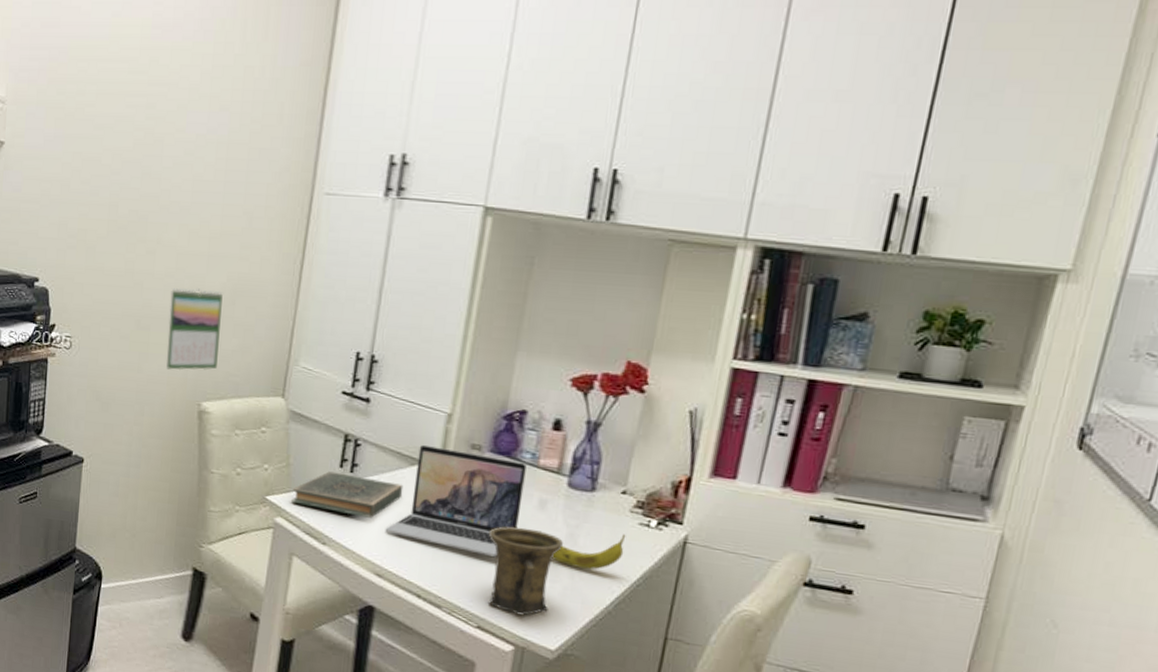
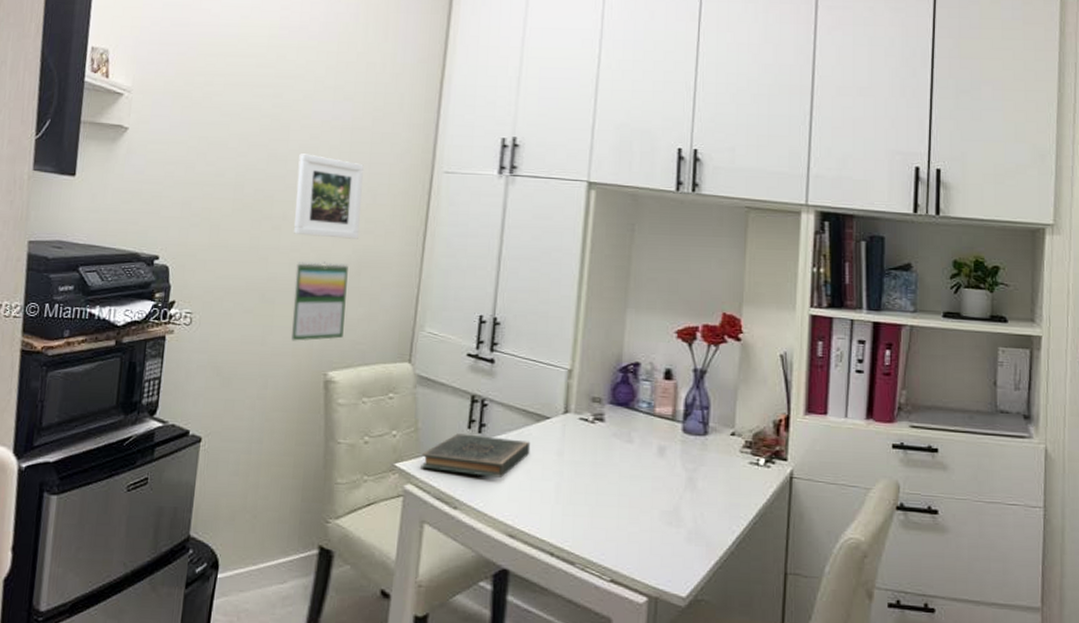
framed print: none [168,171,240,266] -> present [294,153,364,239]
laptop: present [385,444,527,557] -> none [515,400,644,507]
mug: present [487,526,564,616] -> none [614,475,685,565]
fruit: present [540,531,626,570] -> none [661,474,739,512]

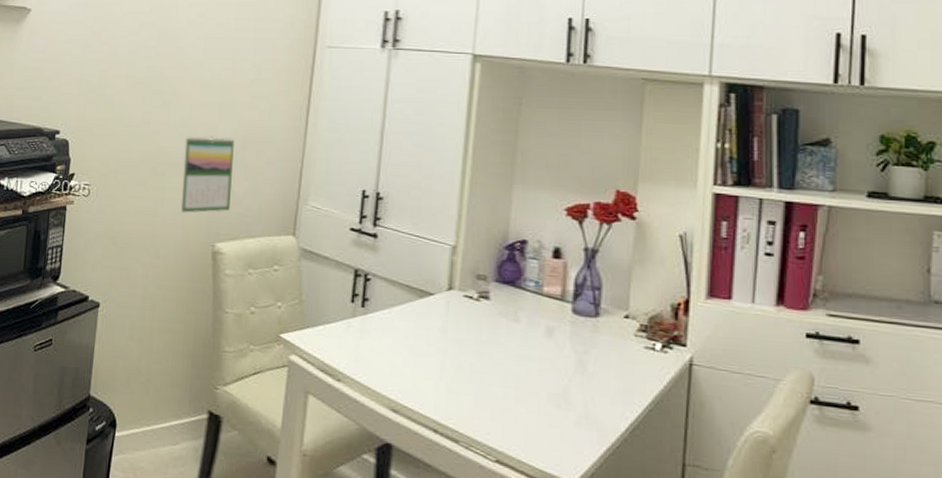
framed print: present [294,153,364,239] -> none [183,31,249,114]
book: present [421,433,531,478] -> none [305,307,414,352]

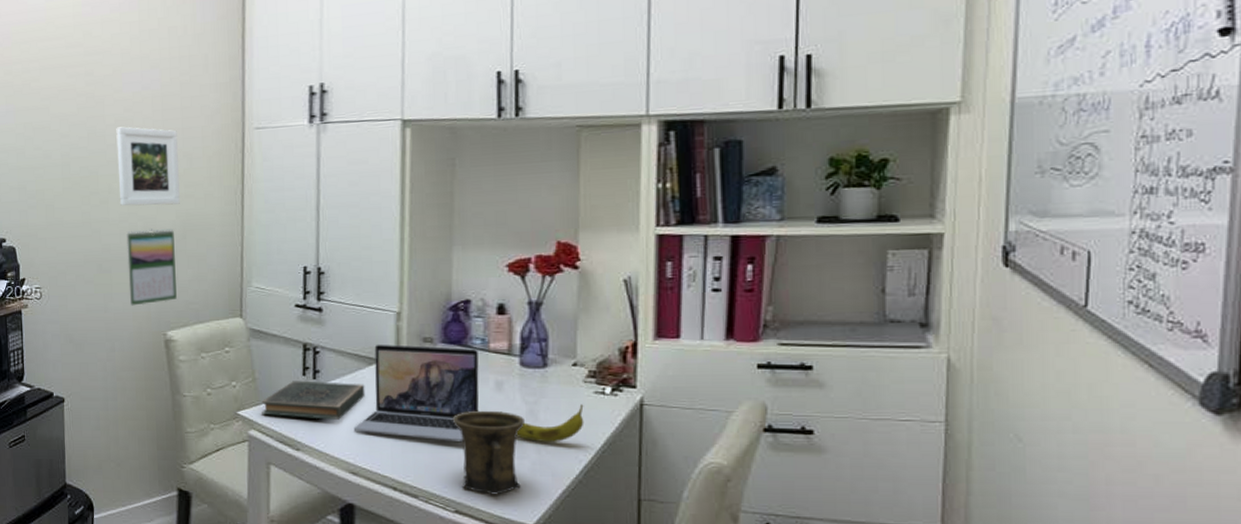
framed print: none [183,31,249,114] -> present [116,126,180,206]
book: none [305,307,414,352] -> present [261,381,365,420]
laptop: none [398,276,531,387] -> present [353,344,479,441]
mug: none [500,355,574,447] -> present [452,410,526,495]
fruit: none [549,358,633,396] -> present [500,404,584,442]

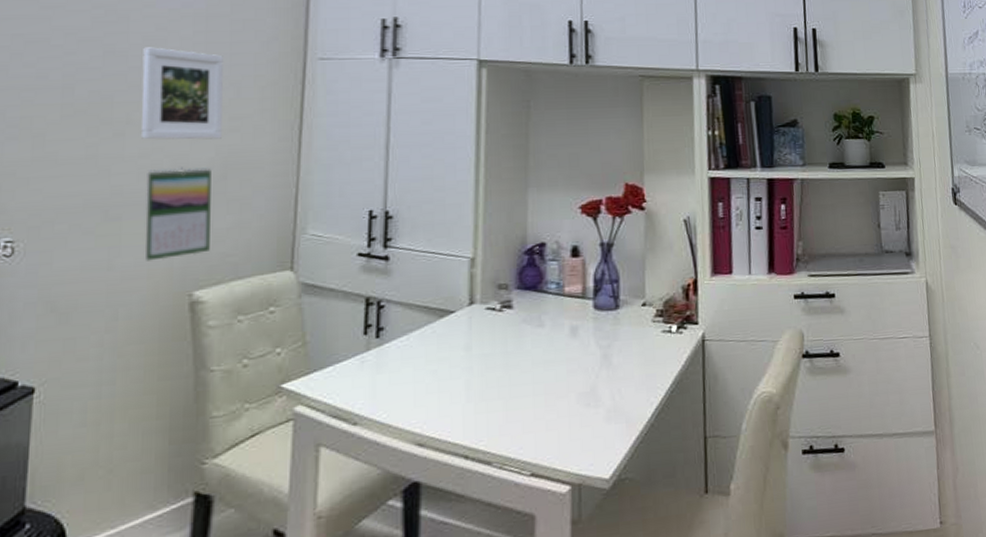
book: present [261,381,365,420] -> none [312,339,435,386]
laptop: present [353,344,479,441] -> none [421,293,555,396]
mug: present [452,410,526,495] -> none [527,358,600,451]
fruit: present [500,404,584,442] -> none [576,344,654,388]

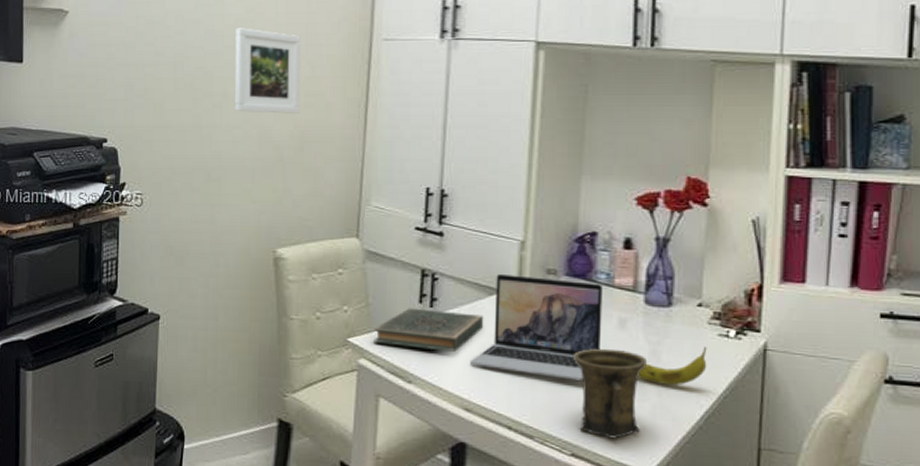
calendar: present [144,167,211,261] -> none [238,138,291,219]
book: none [312,339,435,386] -> present [373,308,484,352]
laptop: none [421,293,555,396] -> present [469,273,603,380]
mug: none [527,358,600,451] -> present [573,348,648,439]
fruit: none [576,344,654,388] -> present [623,347,707,385]

